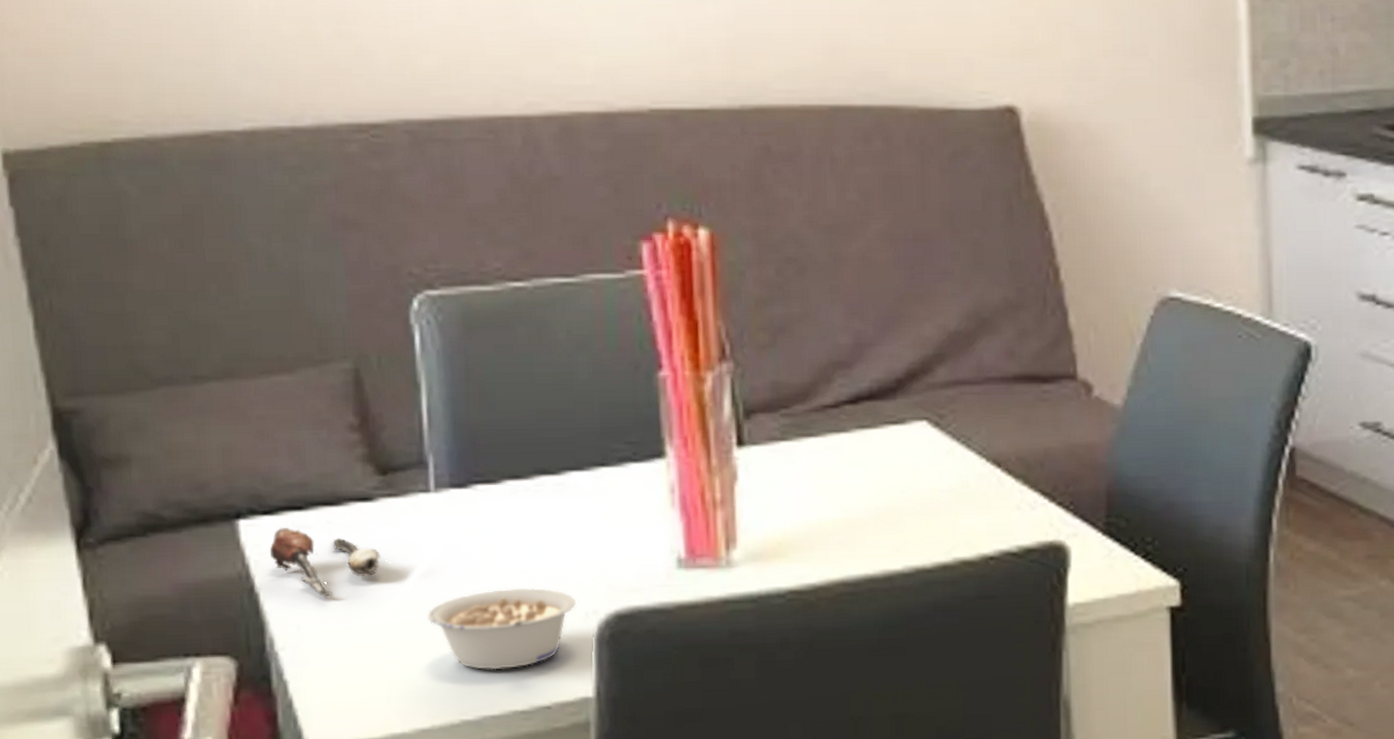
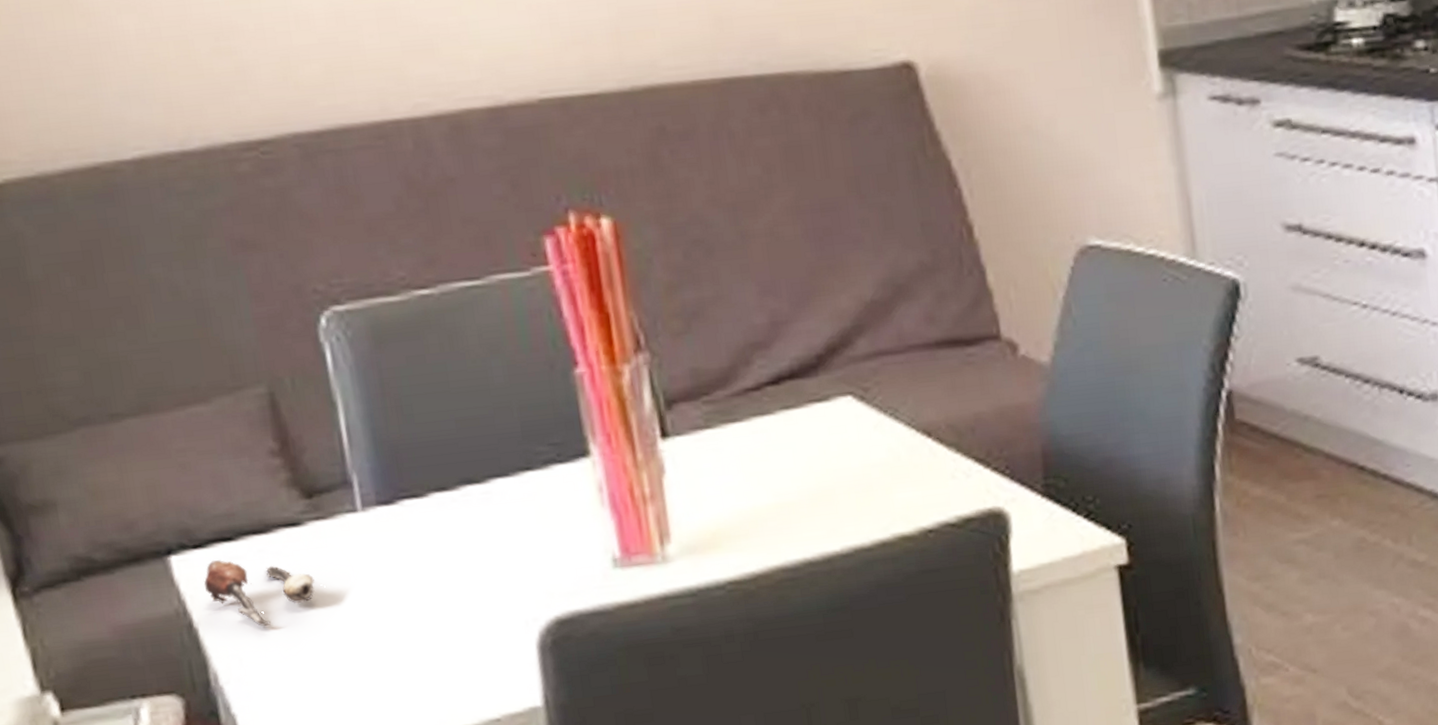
legume: present [427,588,576,670] -> none [367,599,515,687]

